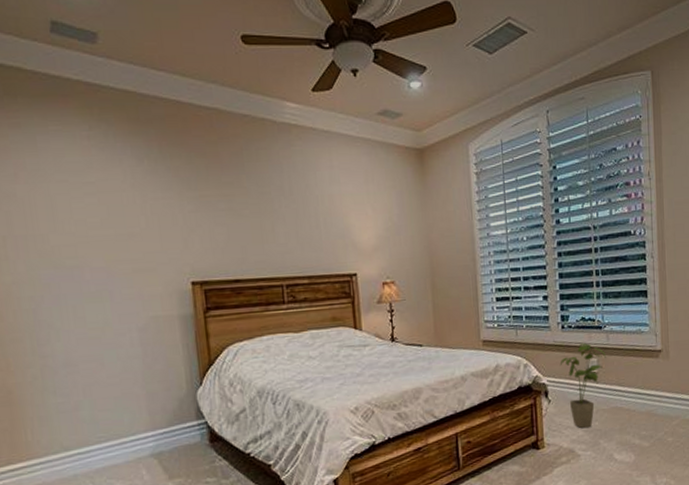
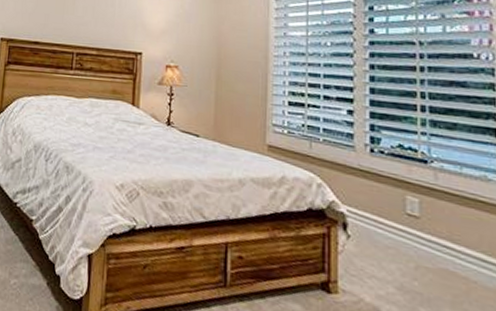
house plant: present [560,343,607,429] -> none [365,175,434,286]

